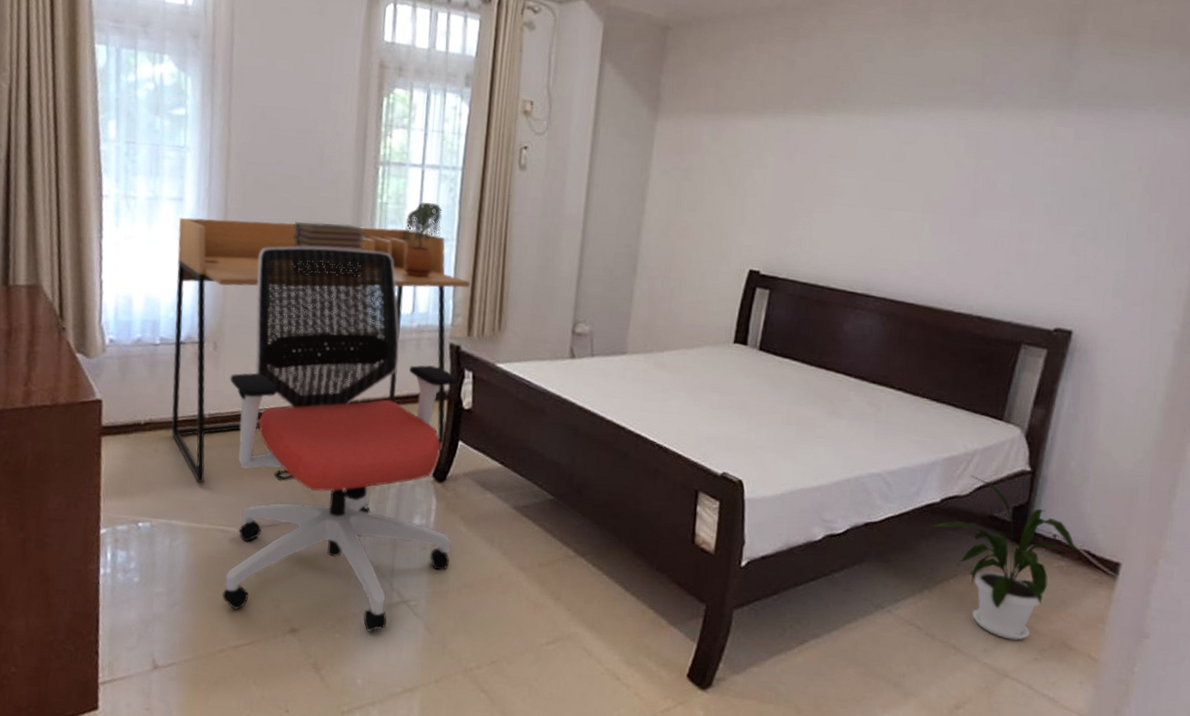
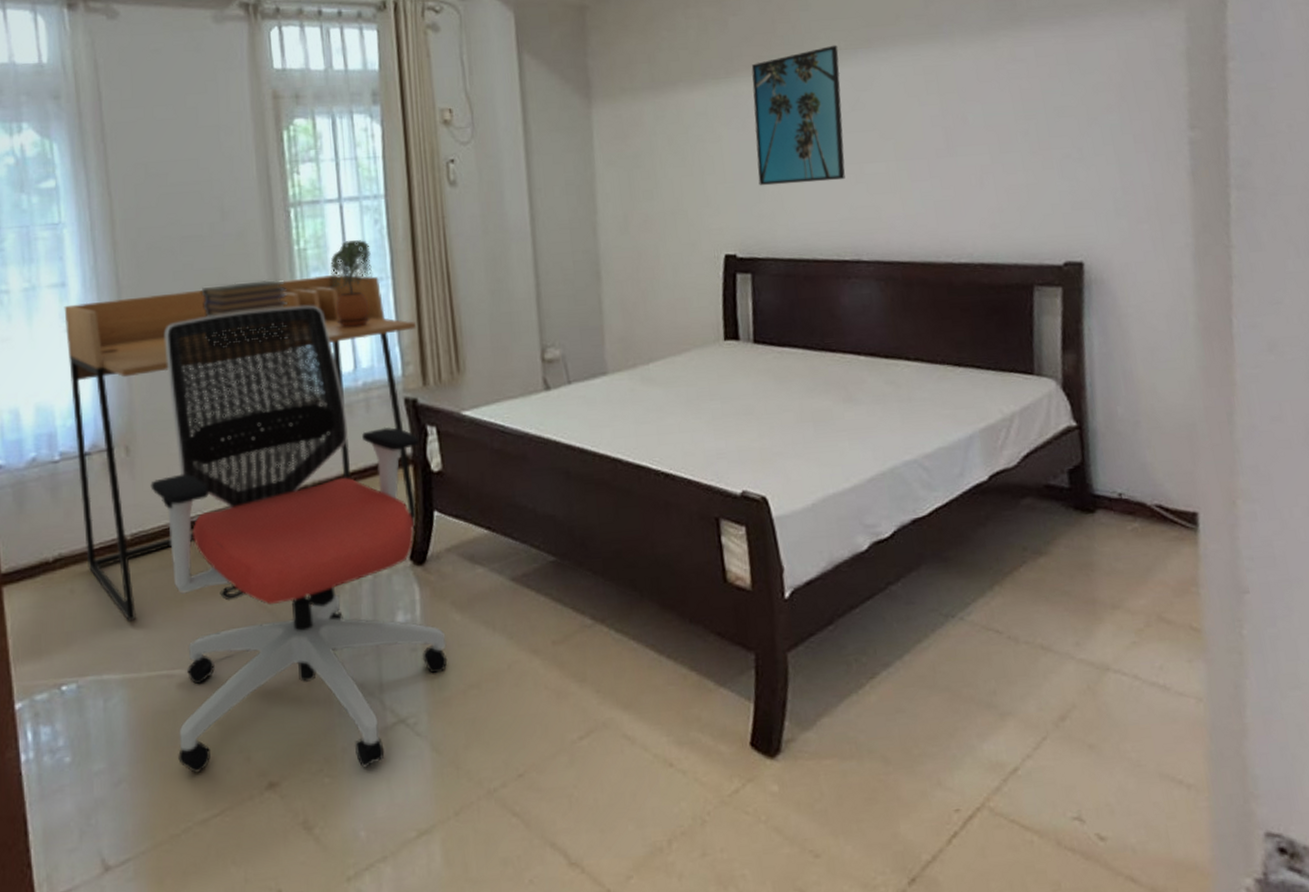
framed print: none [793,98,892,222] -> present [751,45,845,186]
house plant: present [928,475,1075,641] -> none [982,443,1146,626]

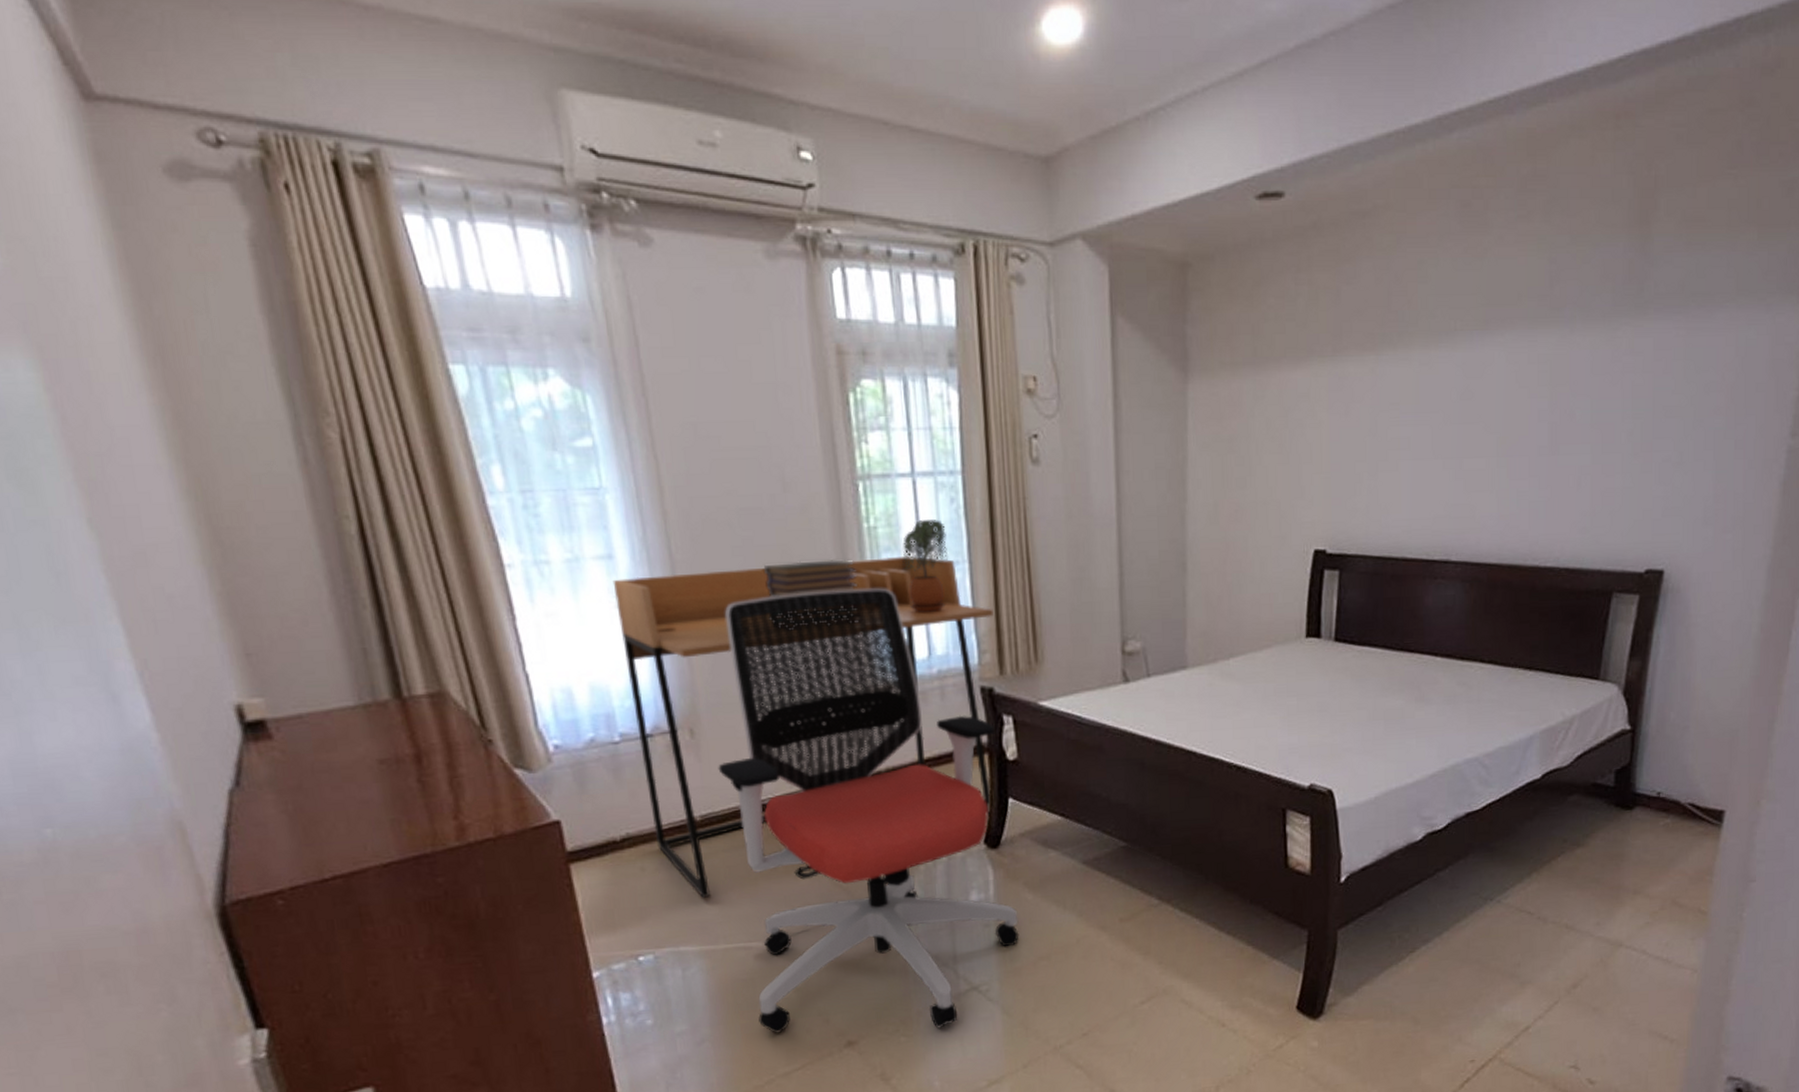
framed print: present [751,45,845,186] -> none [1356,324,1453,478]

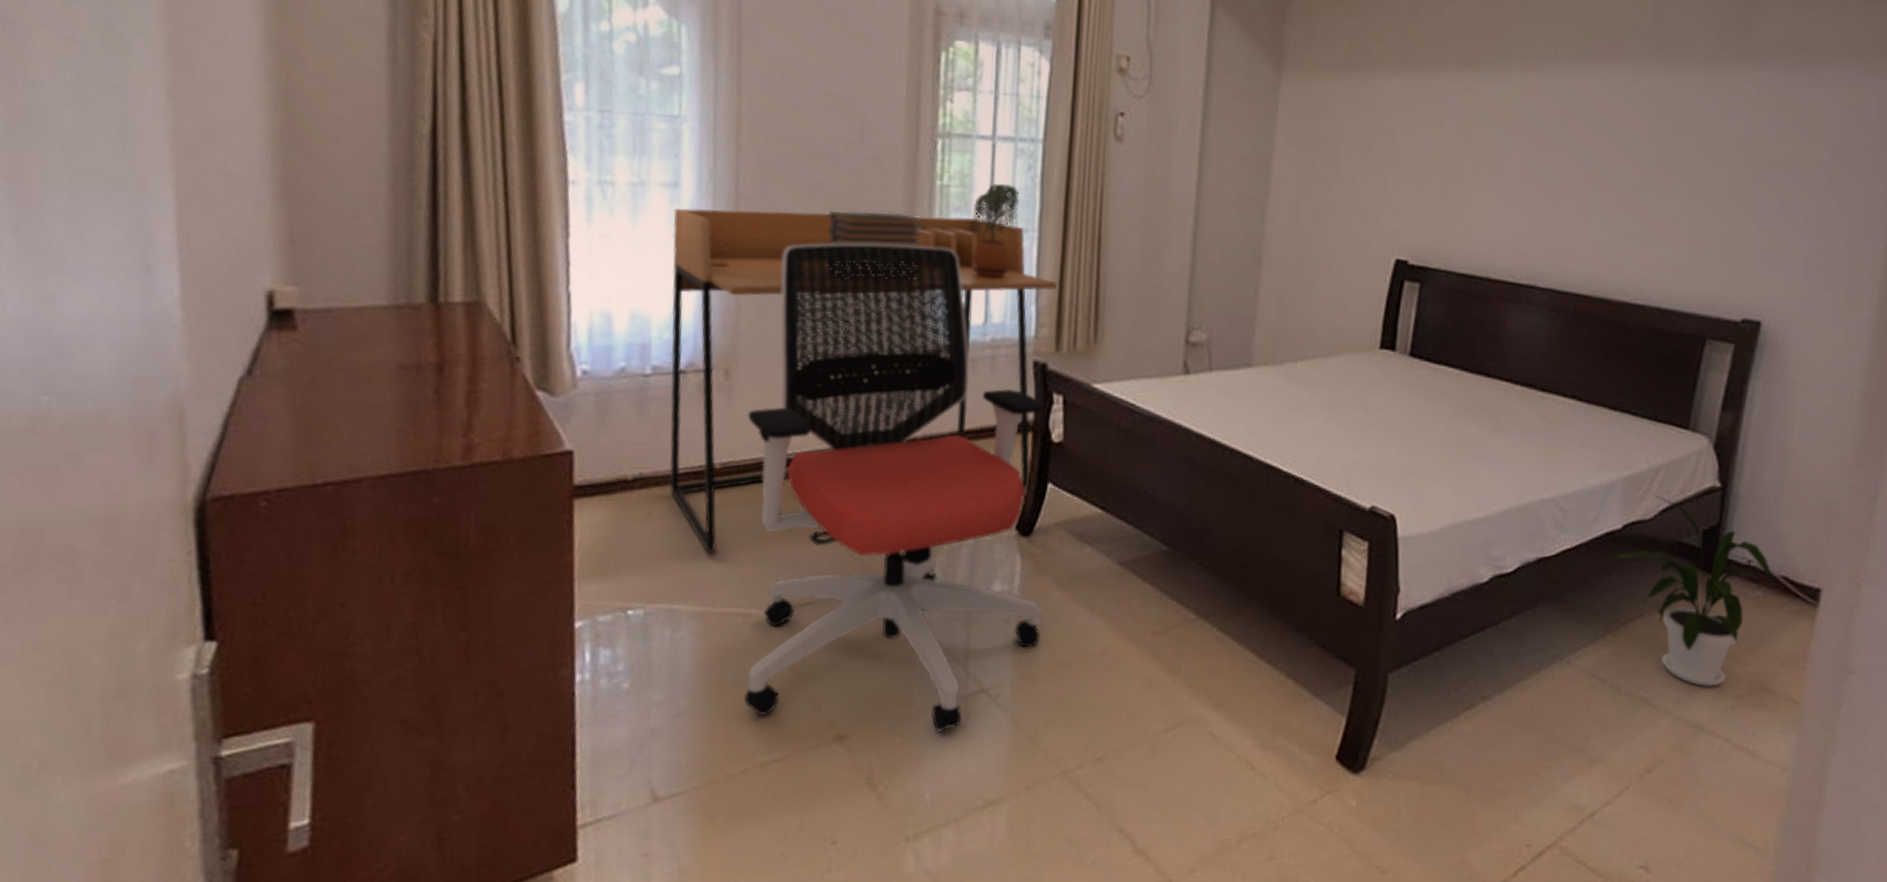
house plant: none [1531,744,1679,909] -> present [1610,496,1772,687]

